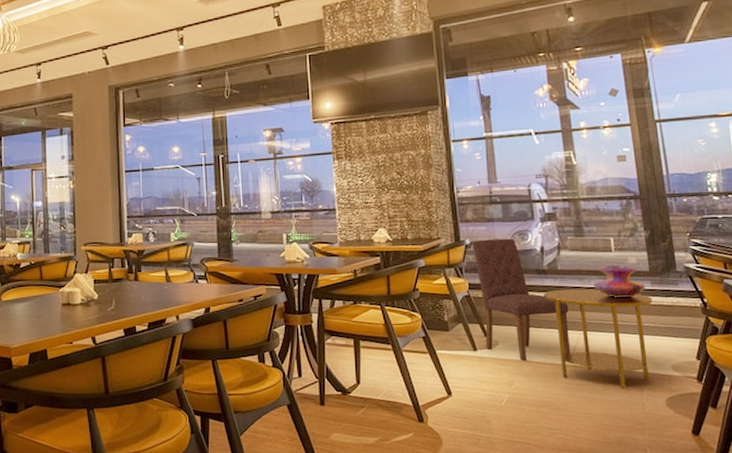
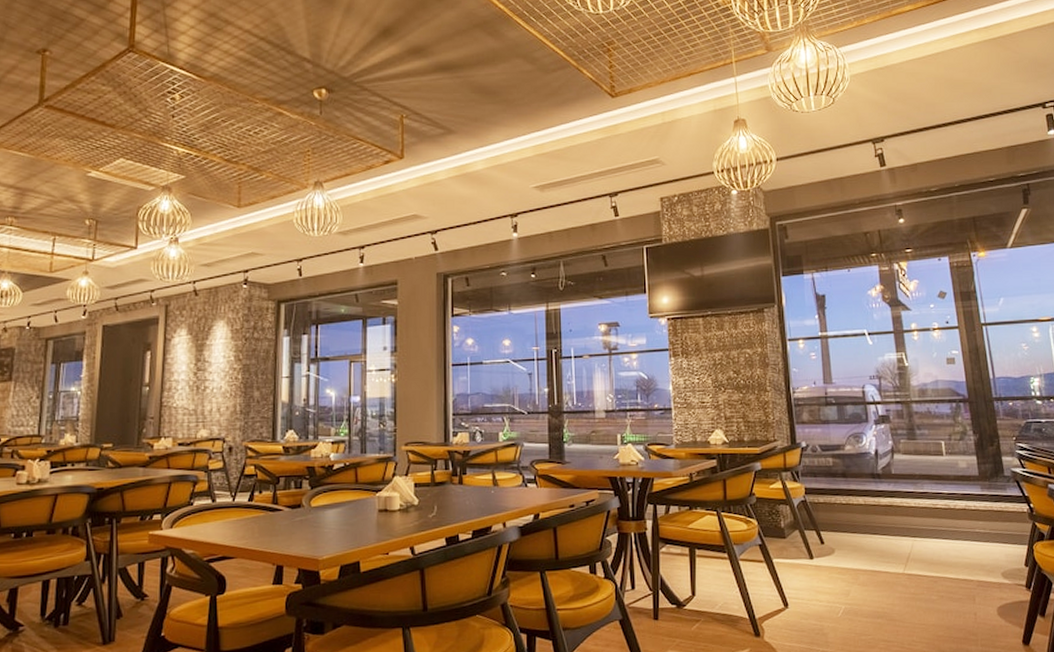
dining chair: present [472,238,570,362] -> none [808,441,905,571]
side table: present [544,289,653,389] -> none [879,494,983,598]
decorative vase: present [594,265,646,298] -> none [926,469,976,503]

